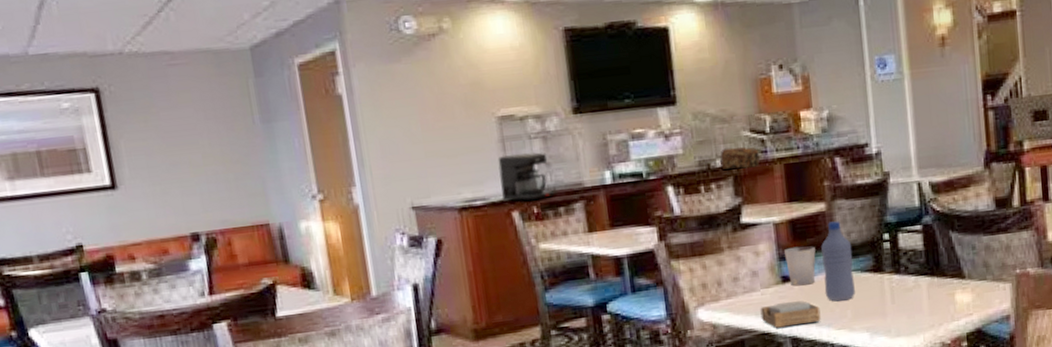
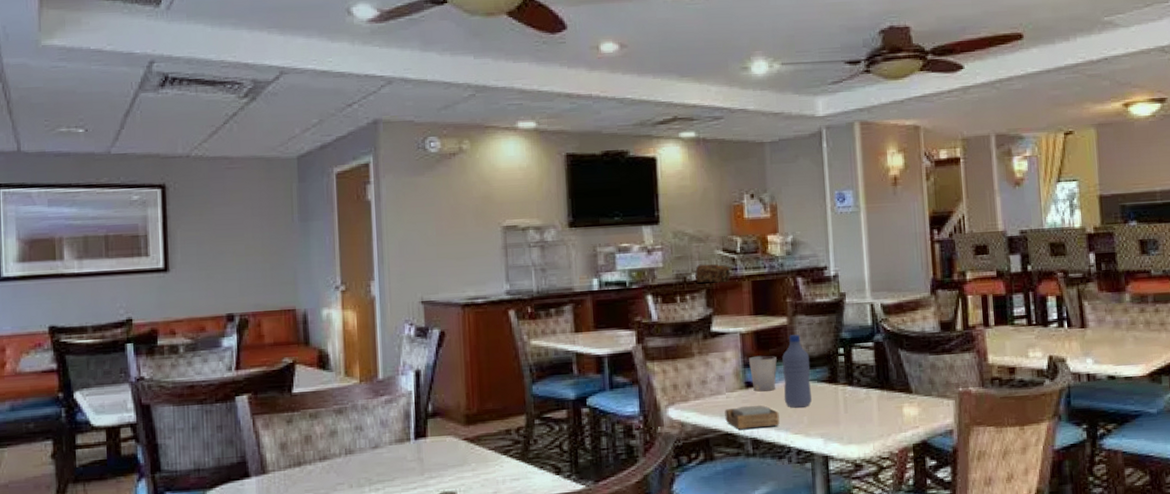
coffee maker: present [497,152,554,202] -> none [500,259,547,302]

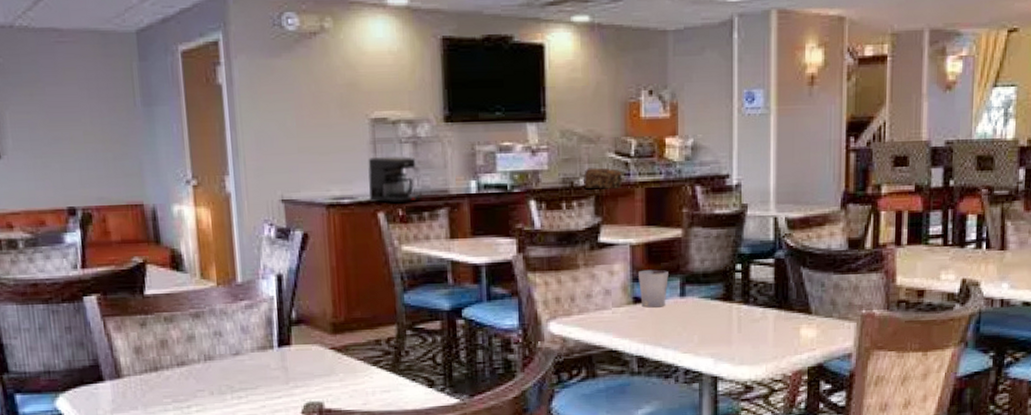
coffee maker: none [500,259,547,302] -> present [368,156,419,204]
napkin holder: present [724,405,780,429] -> none [610,322,668,346]
water bottle: present [782,334,812,408] -> none [674,248,704,326]

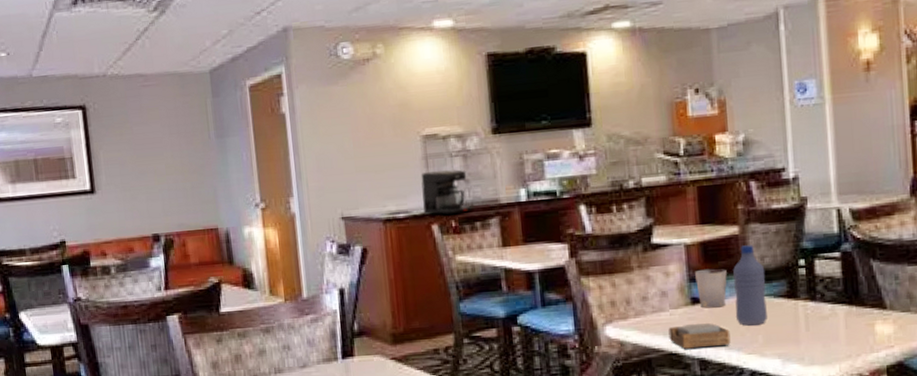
bread loaf: present [584,167,622,189] -> none [633,169,673,191]
napkin holder: none [610,322,668,346] -> present [668,323,731,349]
water bottle: none [674,248,704,326] -> present [733,245,767,326]

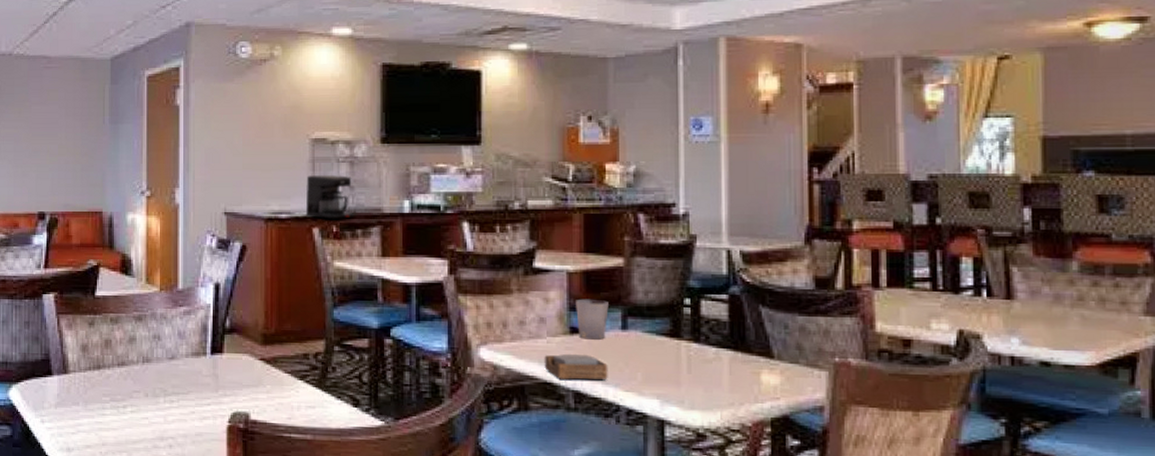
water bottle: present [733,245,767,326] -> none [615,278,649,362]

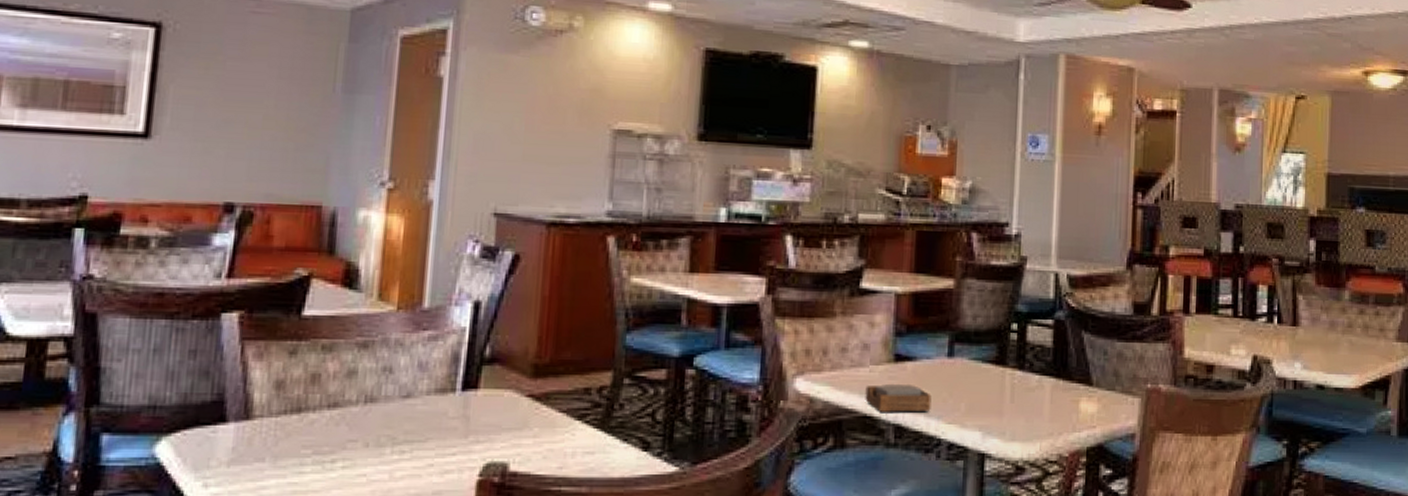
coffee maker: present [305,174,353,220] -> none [599,172,660,228]
cup: present [576,299,609,341] -> none [902,323,936,369]

